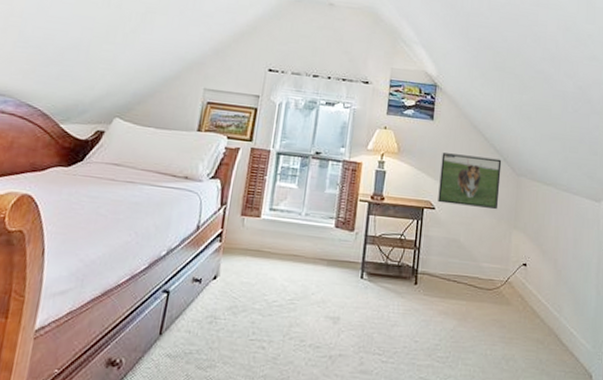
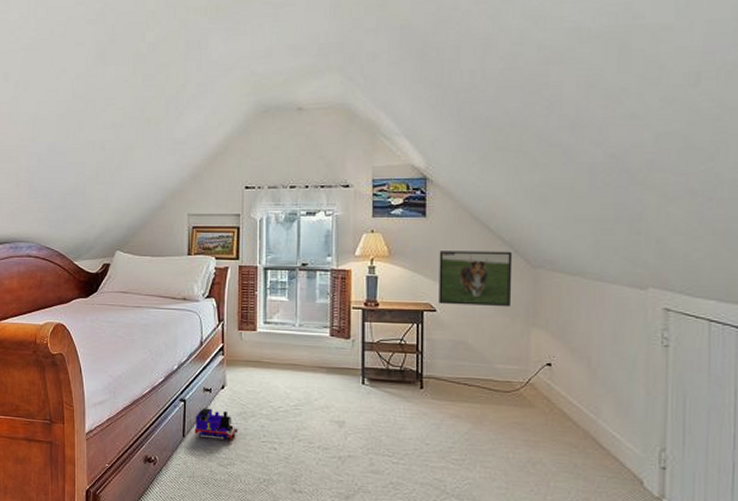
toy train: none [174,300,225,338] -> present [194,408,238,440]

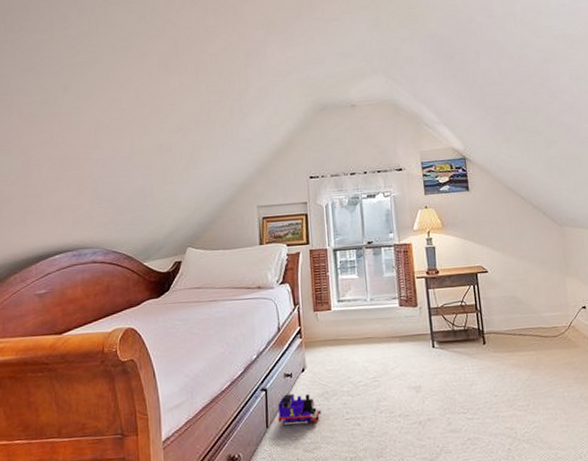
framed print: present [438,251,513,308] -> none [484,214,547,266]

